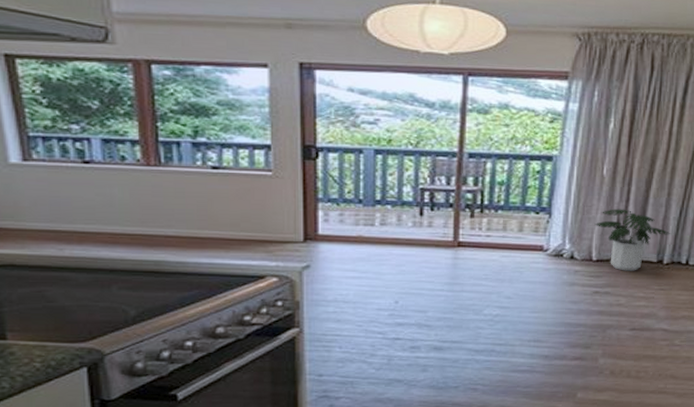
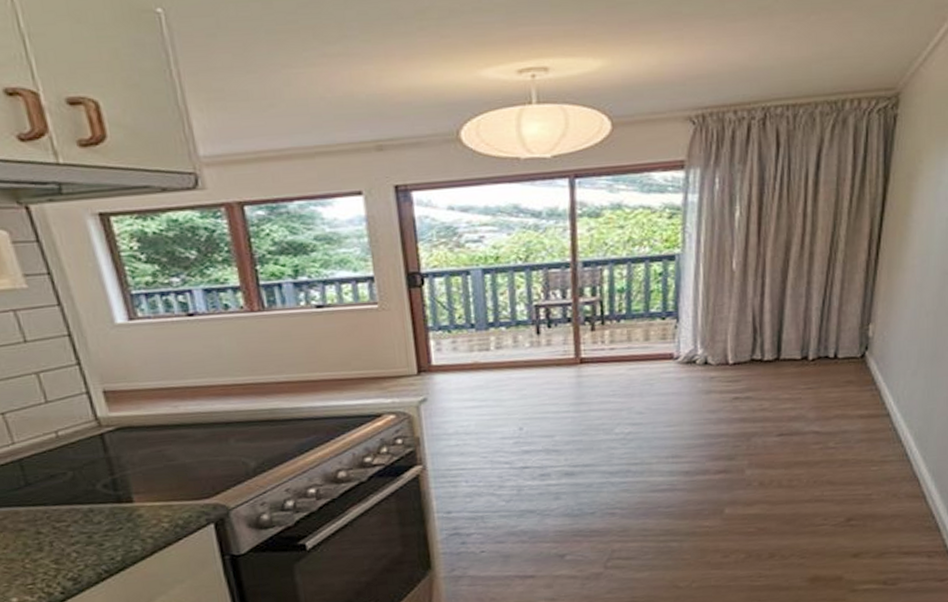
potted plant: present [594,208,672,271] -> none [728,304,815,372]

